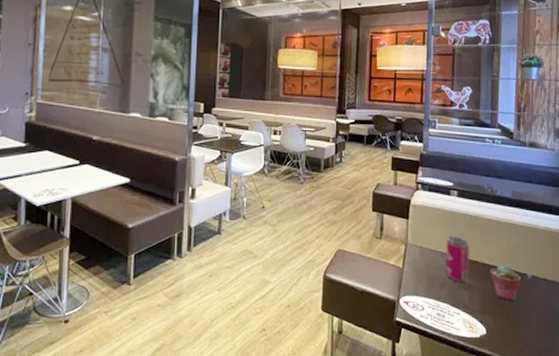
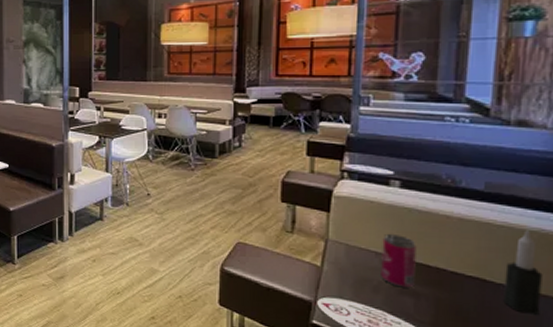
potted succulent: present [490,265,522,301] -> none [446,271,497,315]
candle: none [526,229,549,297] -> present [503,230,543,315]

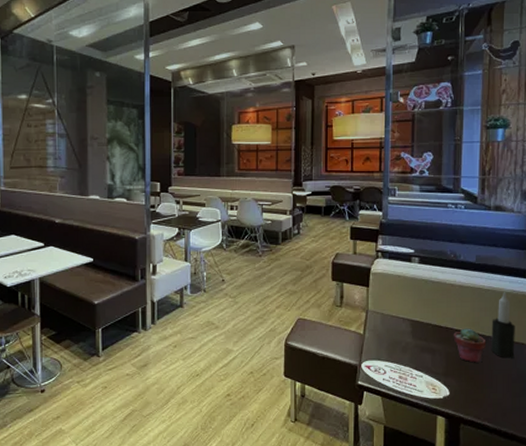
beverage can: present [381,233,417,288] -> none [407,301,432,346]
potted succulent: none [446,271,497,315] -> present [453,328,486,363]

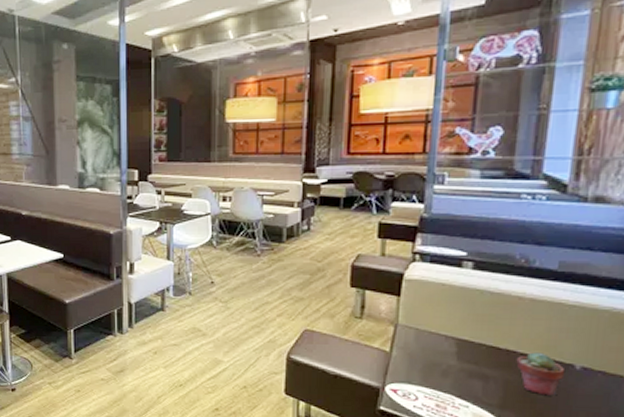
candle: present [491,292,515,358] -> none [571,309,612,394]

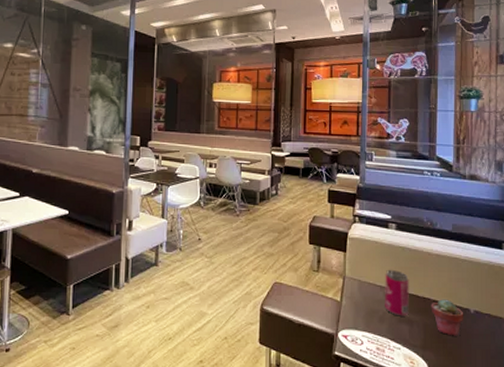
beverage can: none [450,316,487,371] -> present [385,269,409,316]

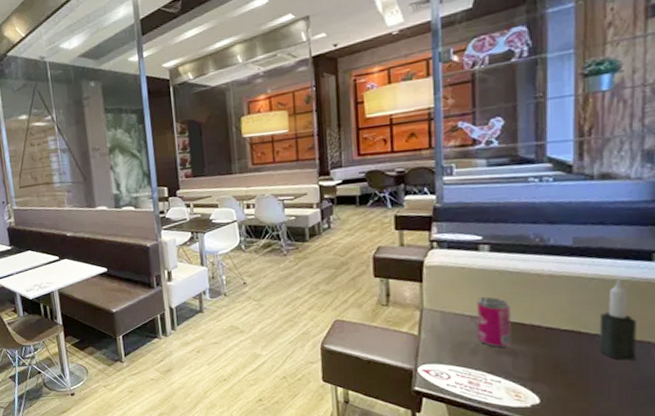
potted succulent: present [431,299,464,336] -> none [542,325,592,366]
candle: none [469,263,493,333] -> present [599,280,636,360]

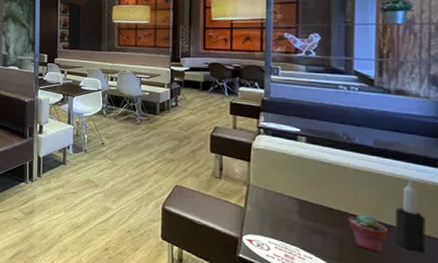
beverage can: present [476,296,511,347] -> none [294,180,322,228]
potted succulent: none [542,325,592,366] -> present [348,214,389,252]

